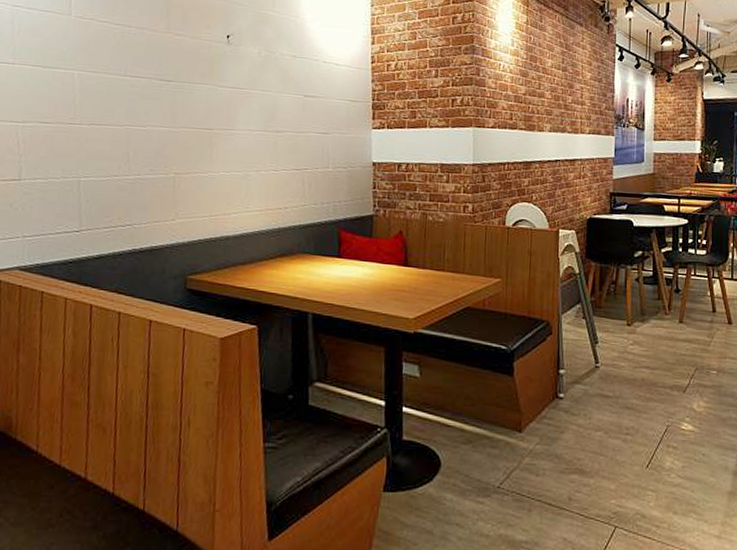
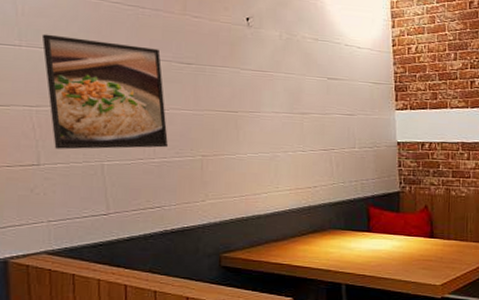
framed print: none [33,52,143,165] -> present [41,33,168,150]

